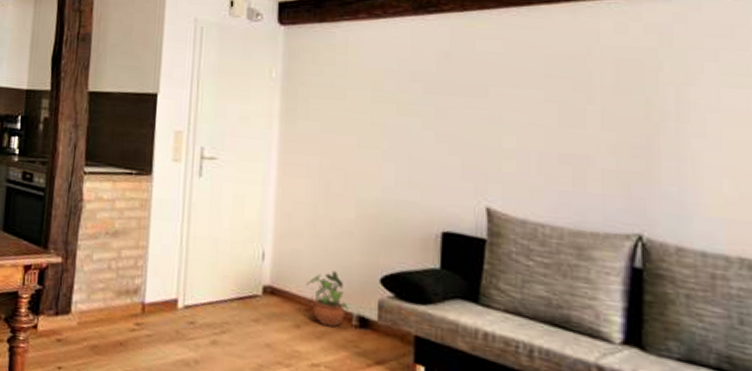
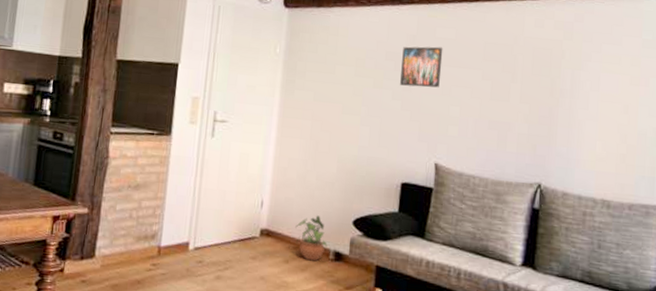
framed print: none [432,62,487,113] -> present [400,46,443,88]

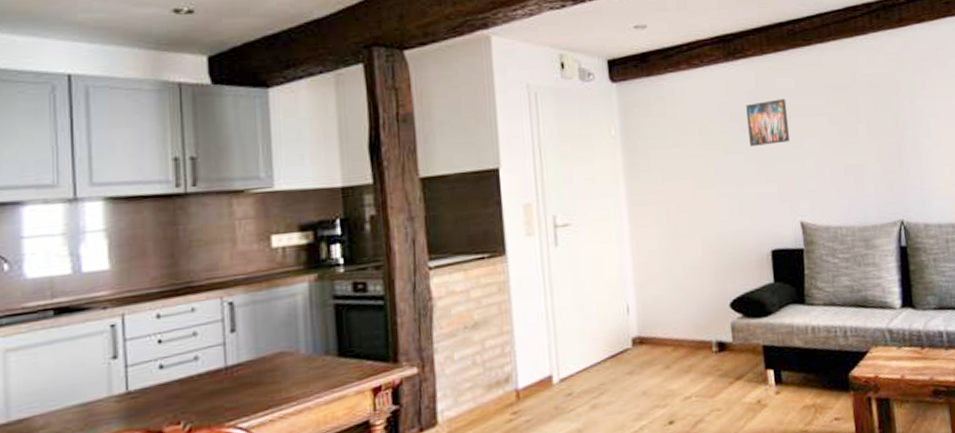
potted plant: present [295,215,327,261] -> none [670,307,708,360]

